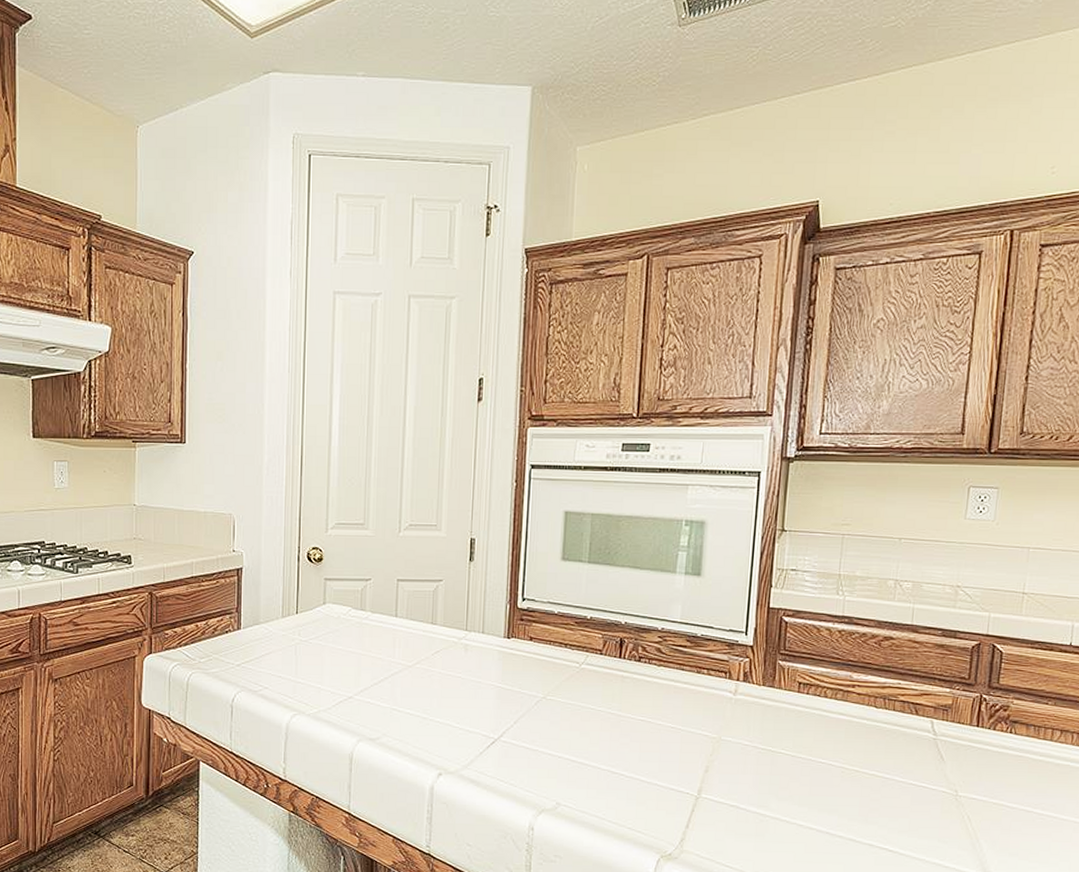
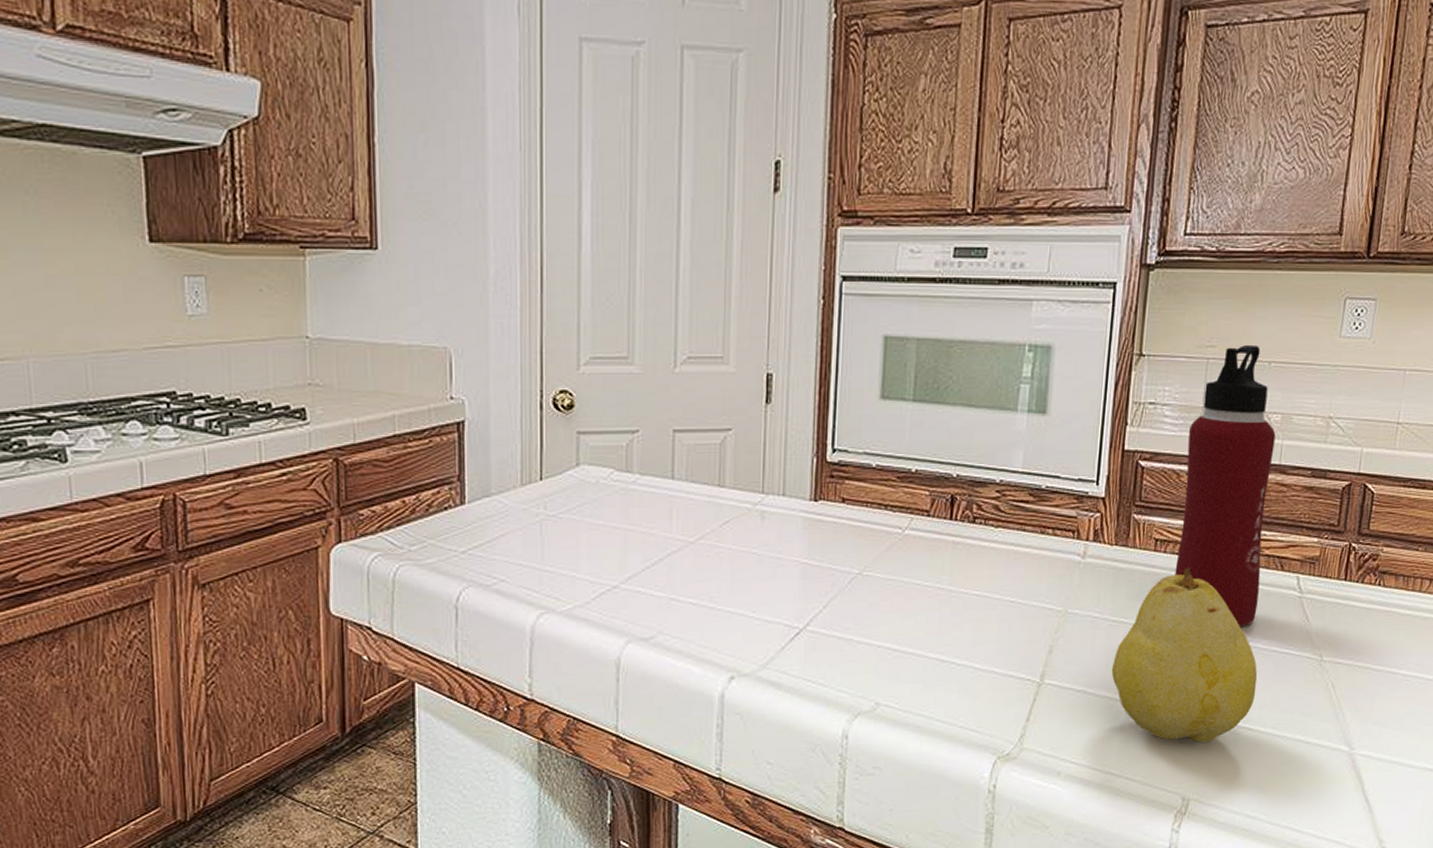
fruit: none [761,707,896,859] -> present [1111,567,1258,743]
water bottle: none [817,524,907,761] -> present [1175,345,1276,626]

